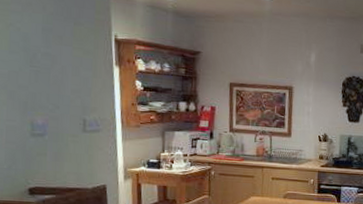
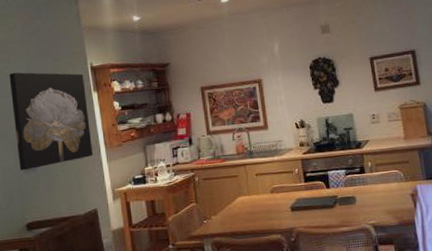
wall art: none [21,27,108,135] -> present [9,72,93,171]

